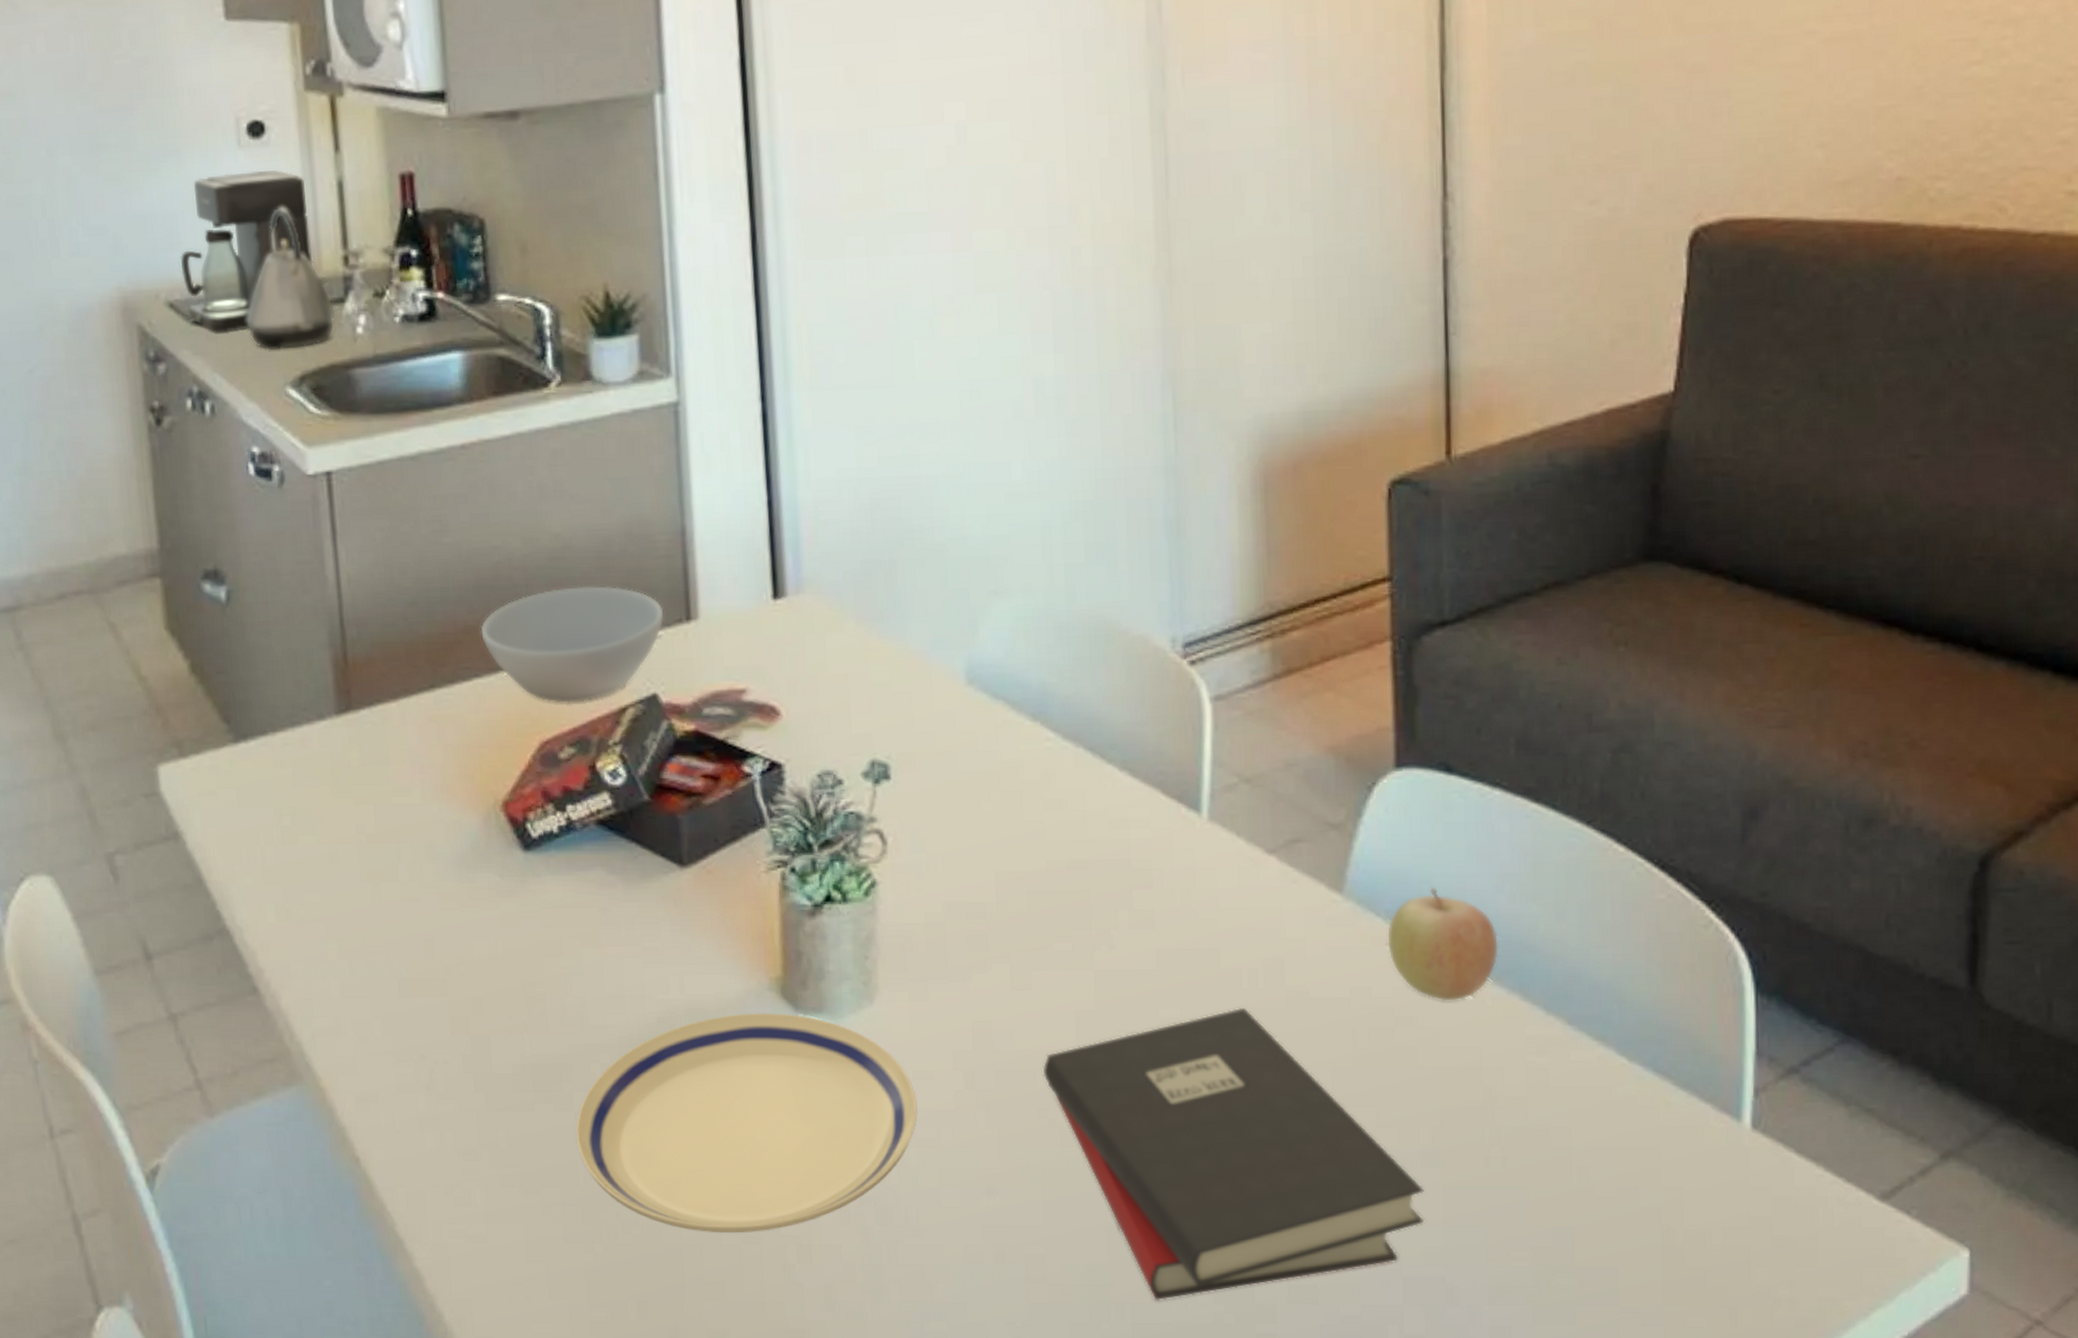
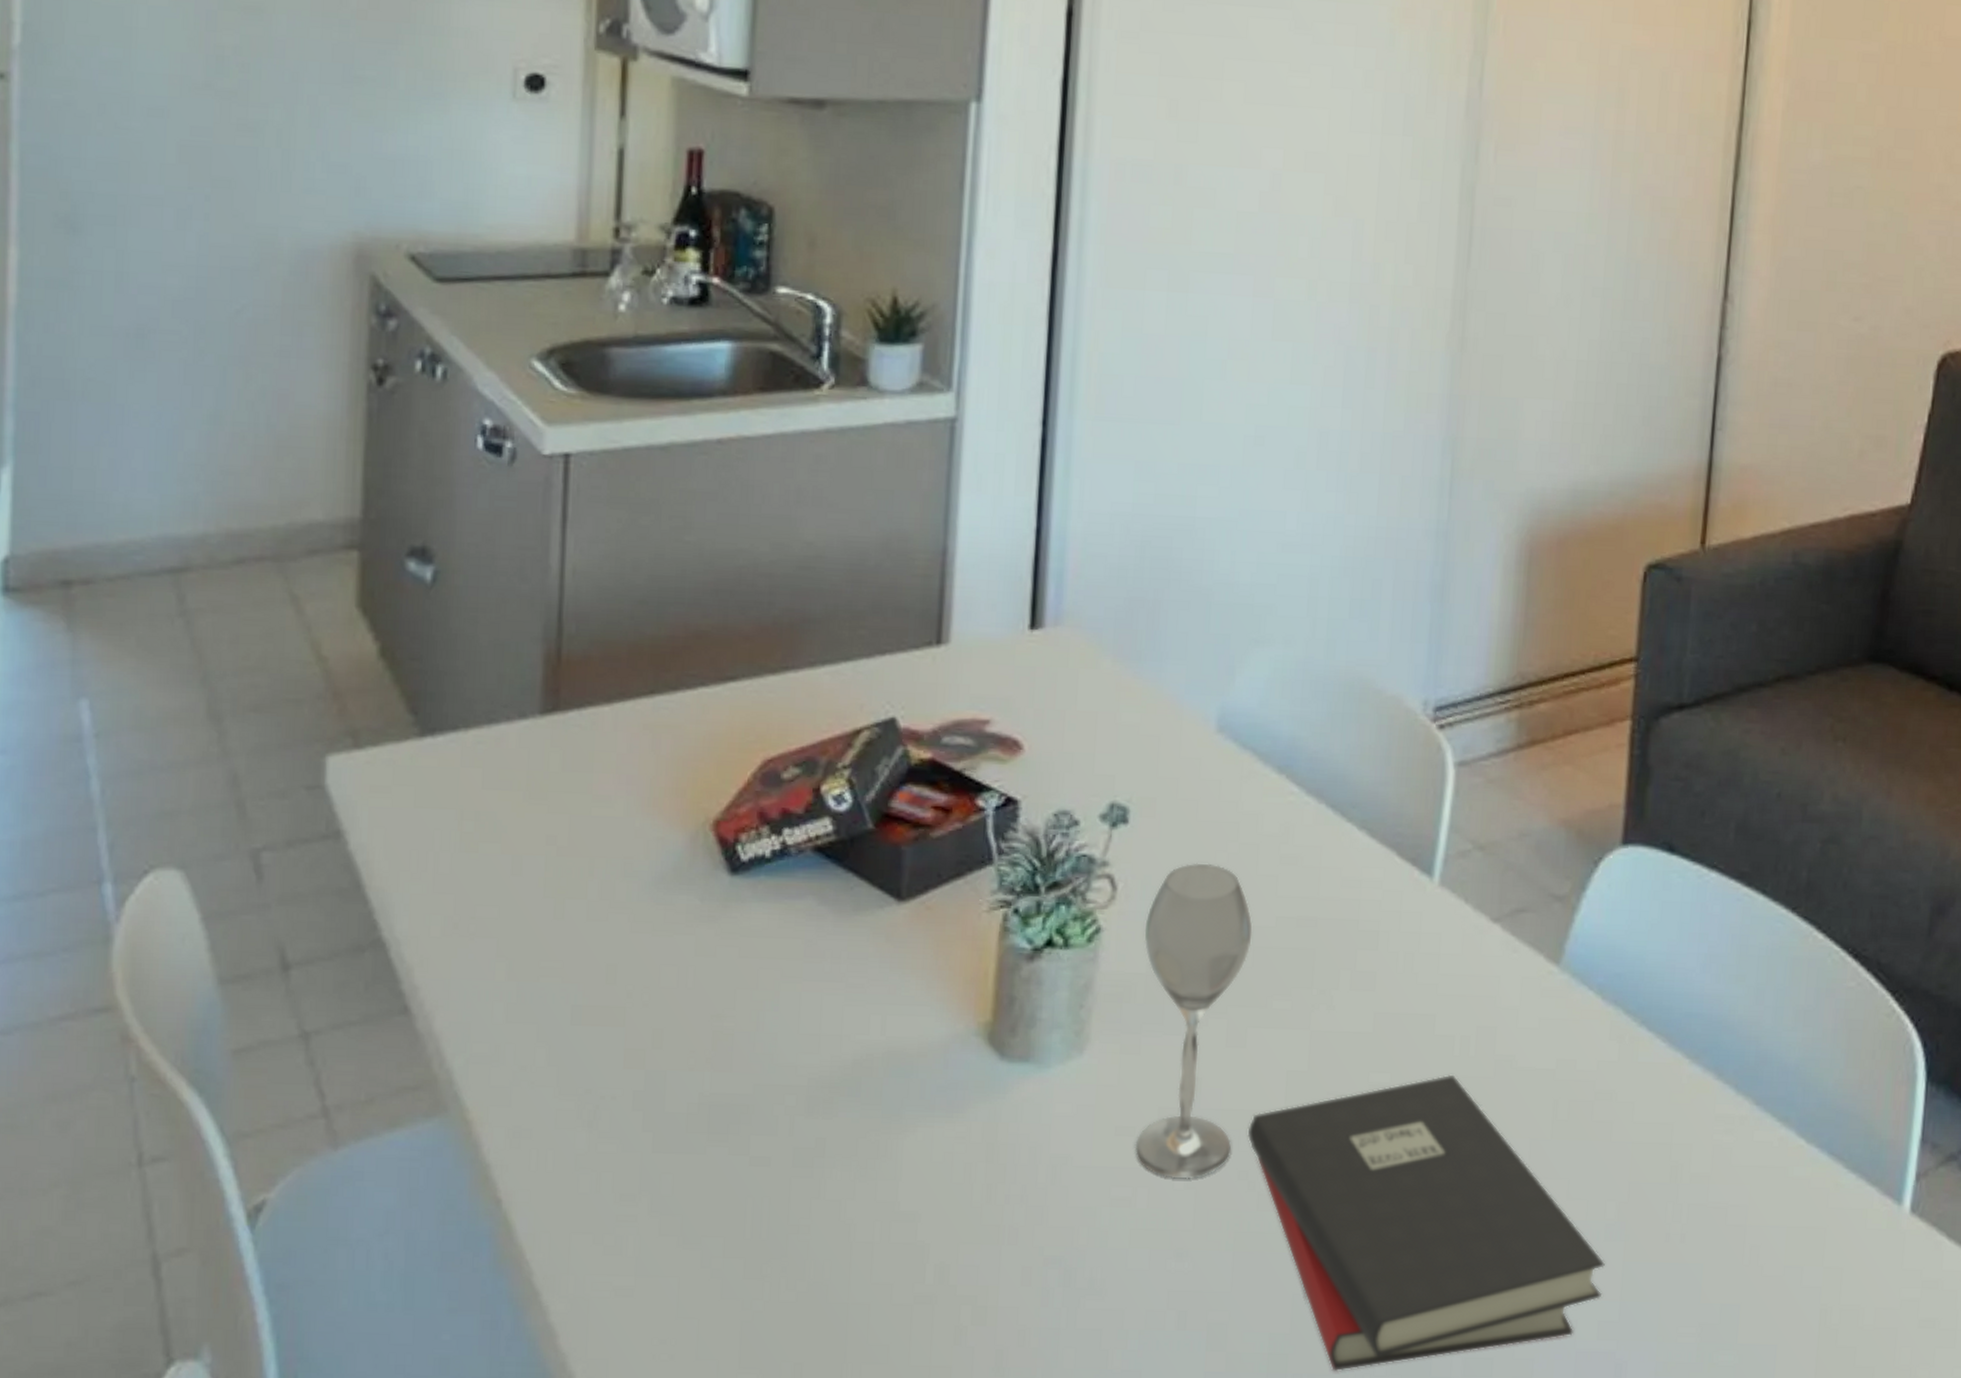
coffee maker: present [180,169,315,331] -> none [429,125,583,293]
kettle: present [246,206,336,349] -> none [496,167,599,319]
soup bowl: present [480,586,665,703] -> none [713,599,914,721]
plate: present [576,1013,917,1234] -> none [749,1059,1116,1293]
wineglass: none [918,813,1028,1119] -> present [1135,863,1253,1179]
fruit: present [1387,888,1499,1001] -> none [1596,965,1700,1077]

